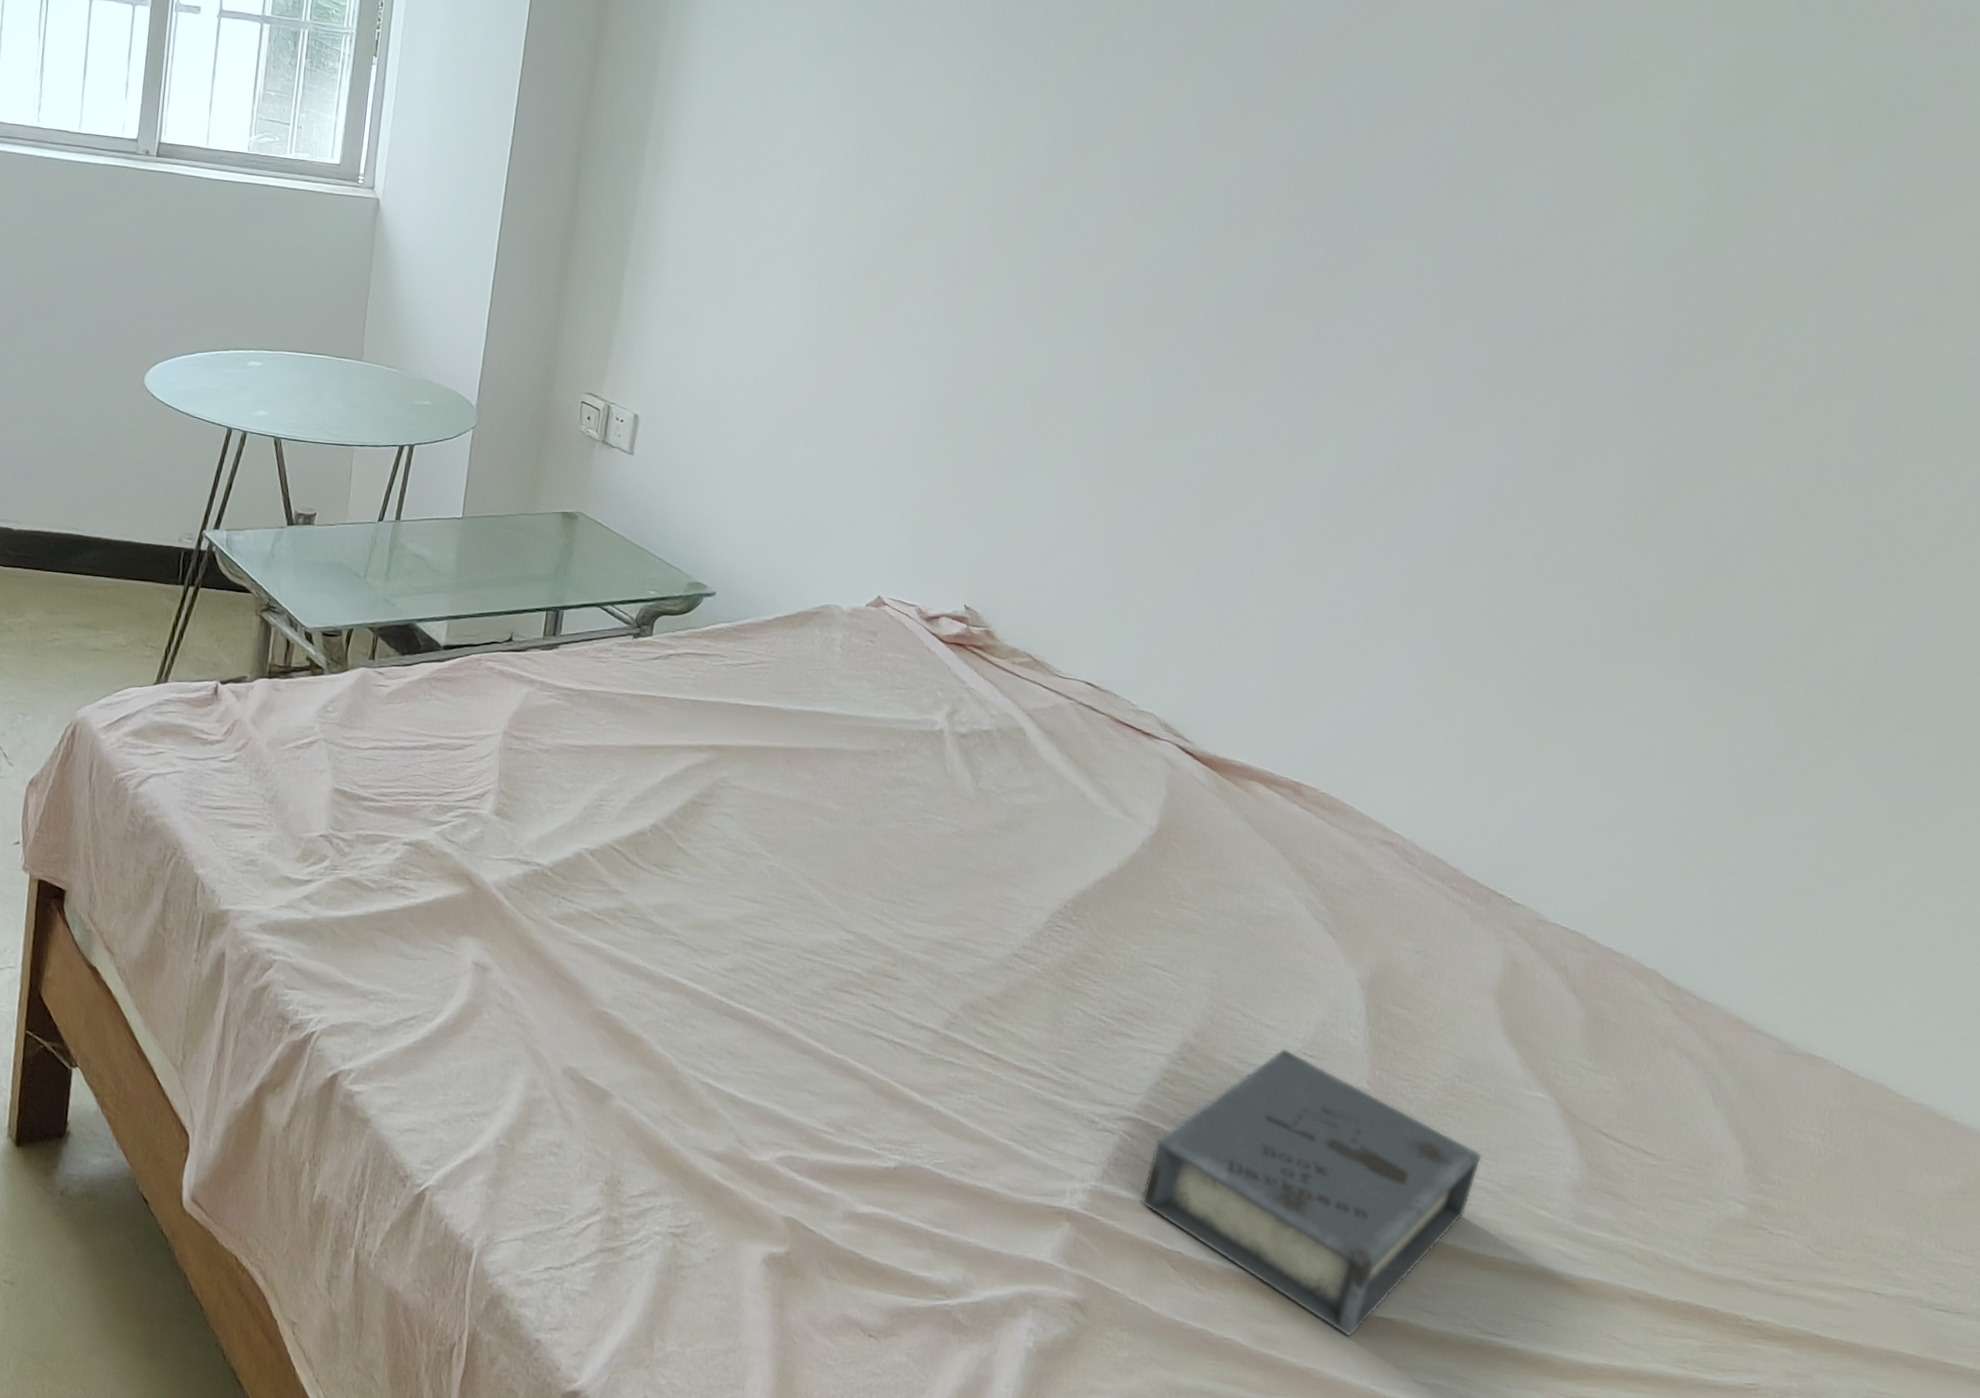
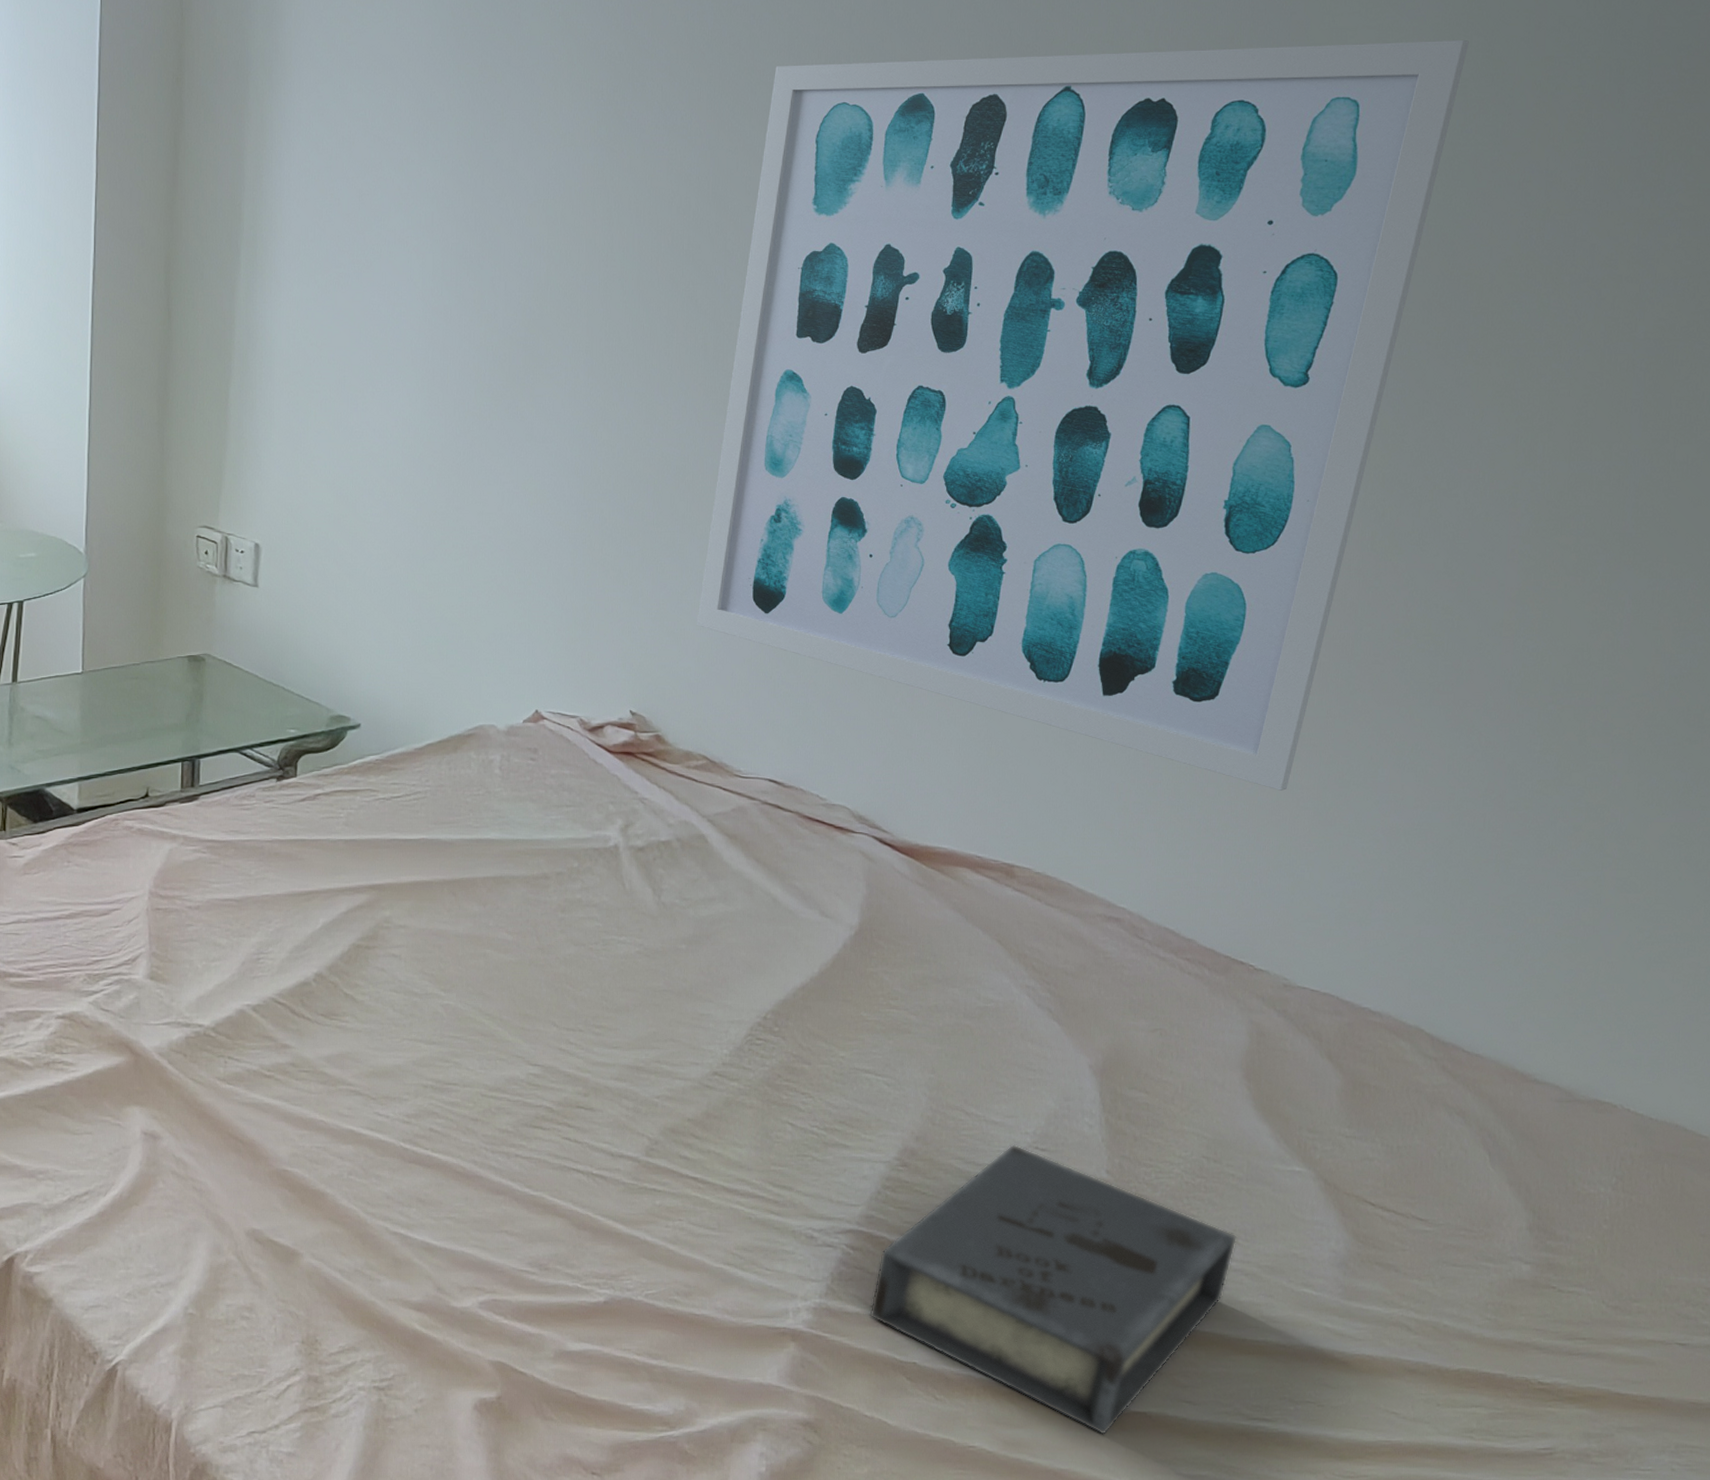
wall art: none [1031,36,1742,738] -> present [697,39,1469,791]

